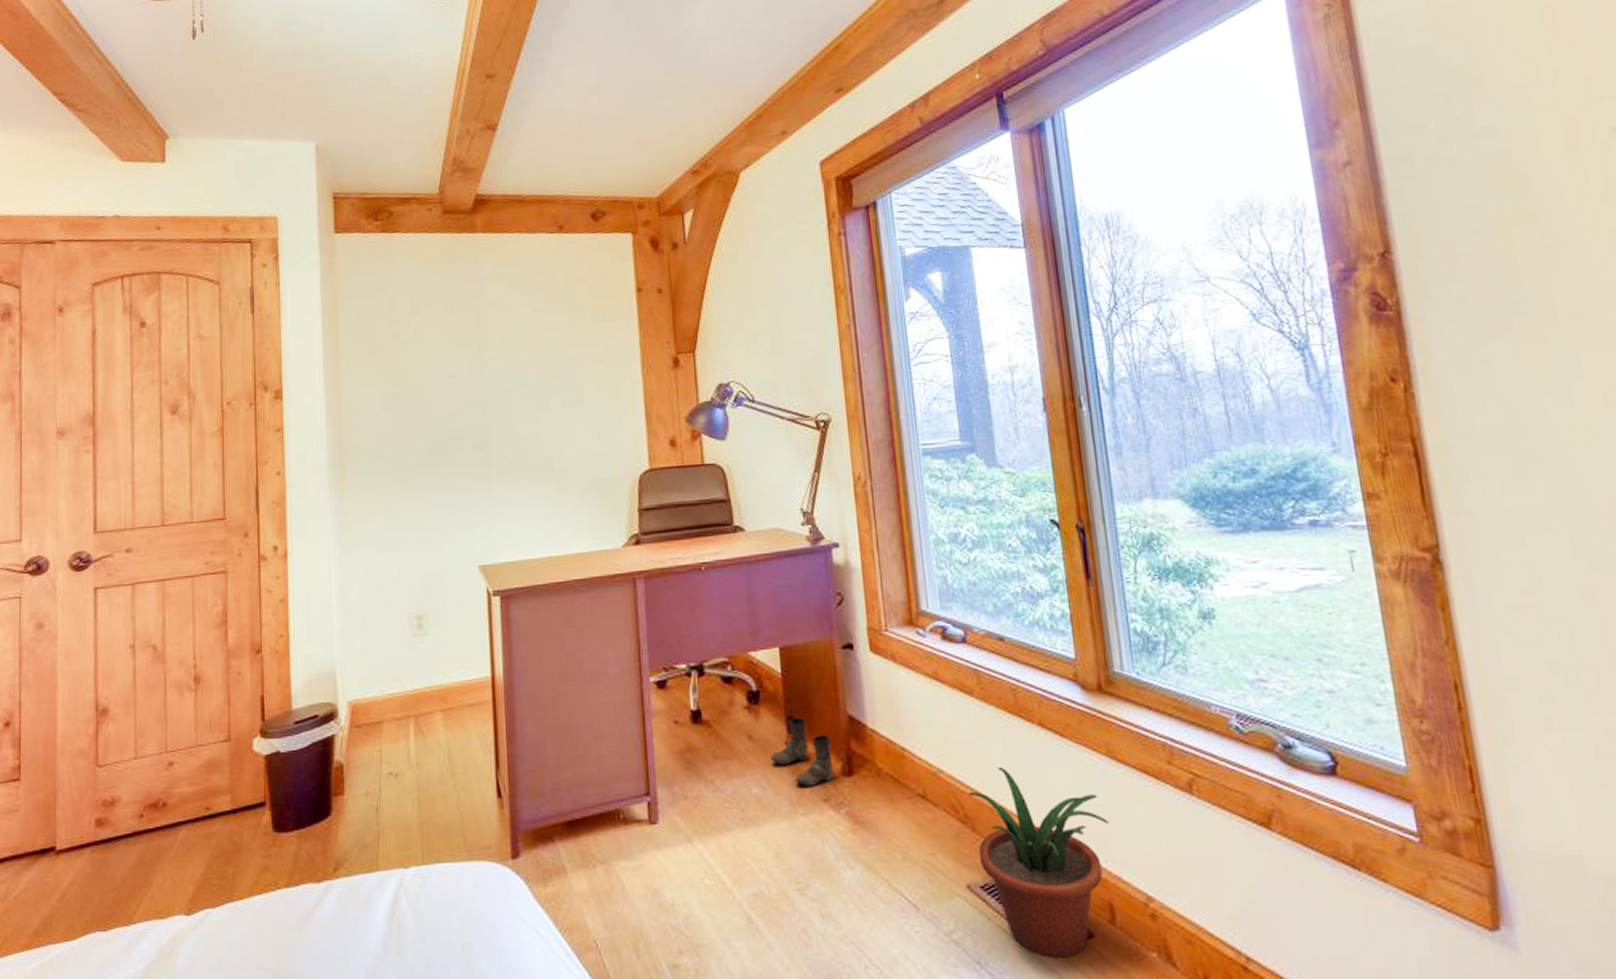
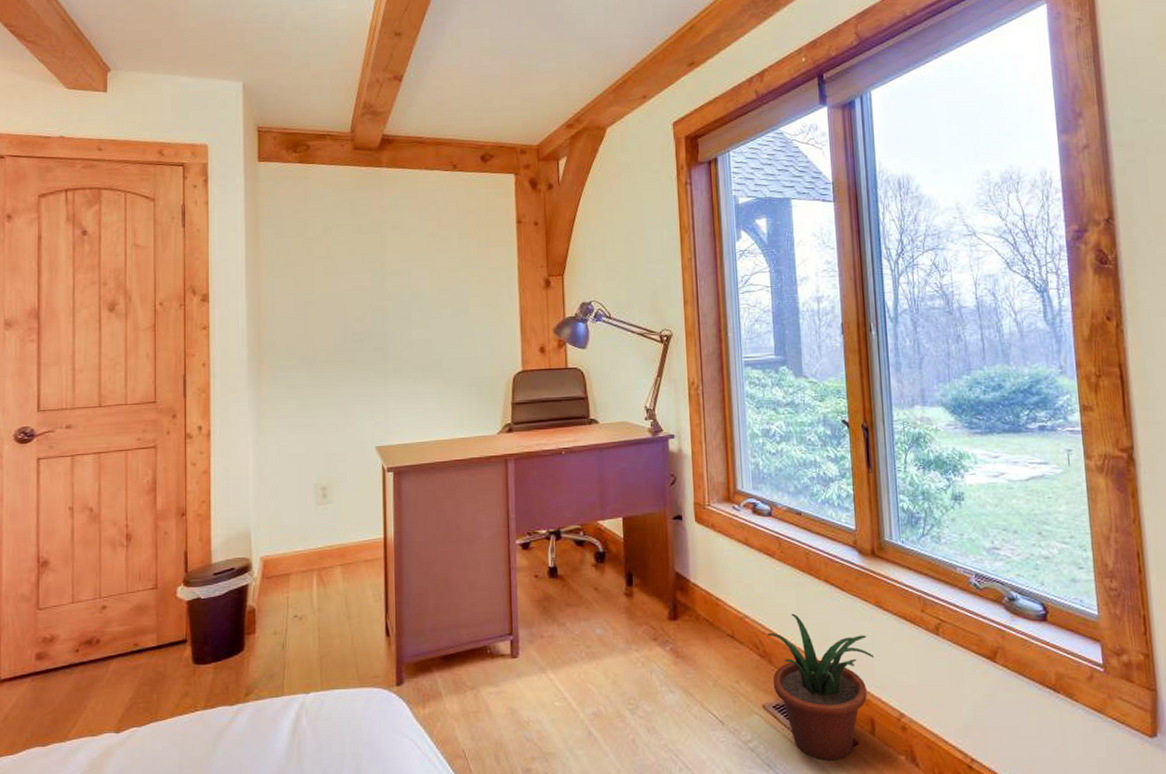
boots: present [771,717,834,787] -> none [612,573,662,628]

